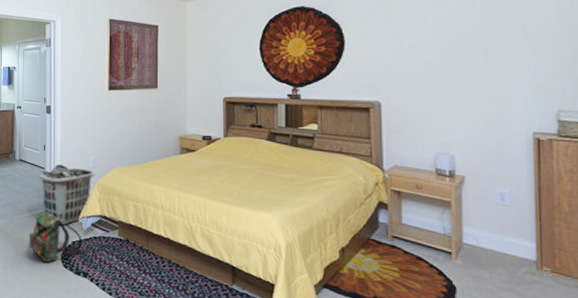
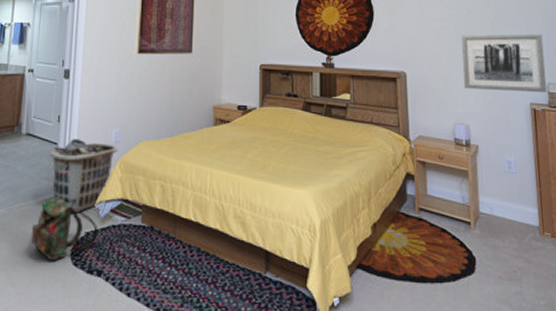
wall art: none [448,57,557,120] -> present [461,34,547,92]

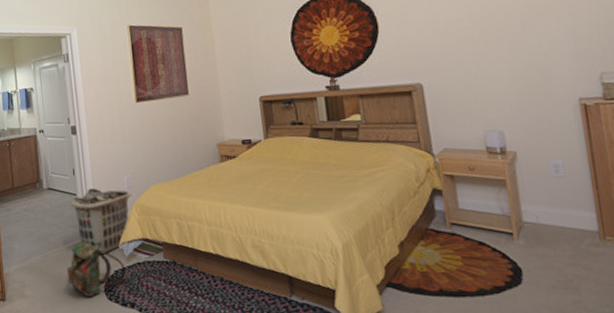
wall art: present [461,34,547,92] -> none [486,18,601,93]

